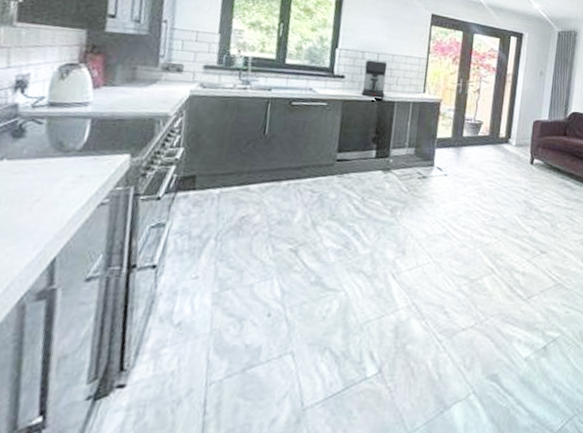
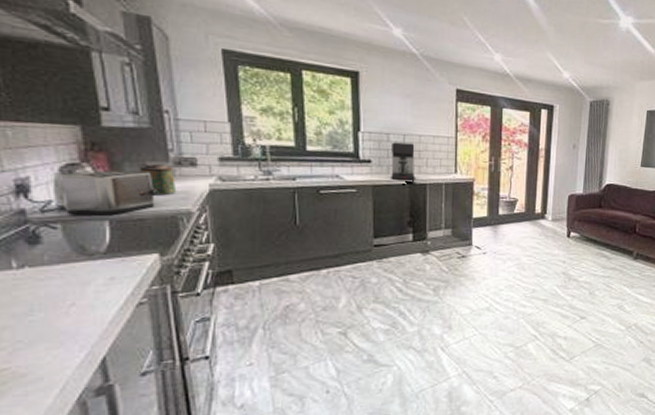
toaster: none [53,71,142,115] -> present [58,170,157,216]
canister: none [129,67,161,99] -> present [139,163,177,196]

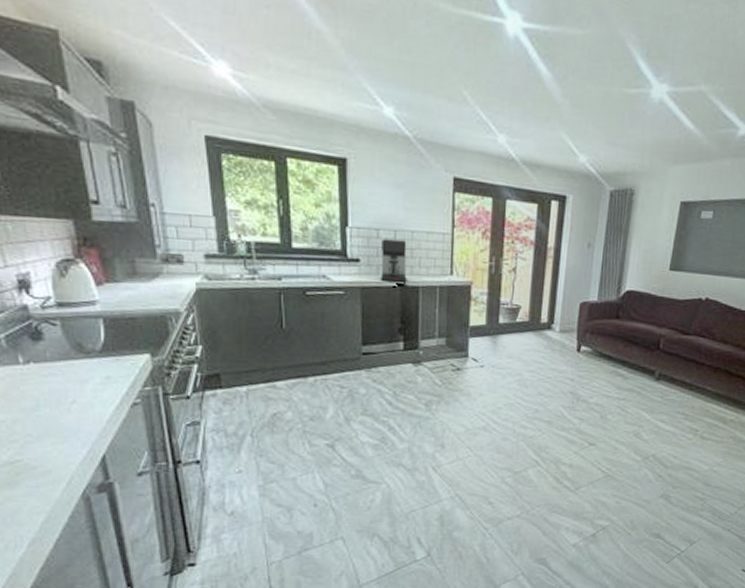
toaster: present [58,170,157,216] -> none [55,266,147,314]
canister: present [139,163,177,196] -> none [129,260,165,295]

